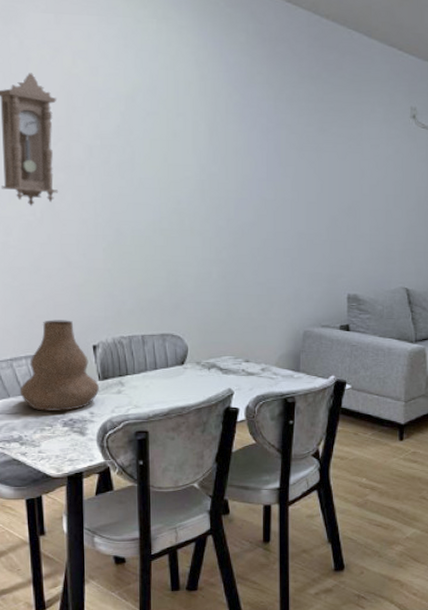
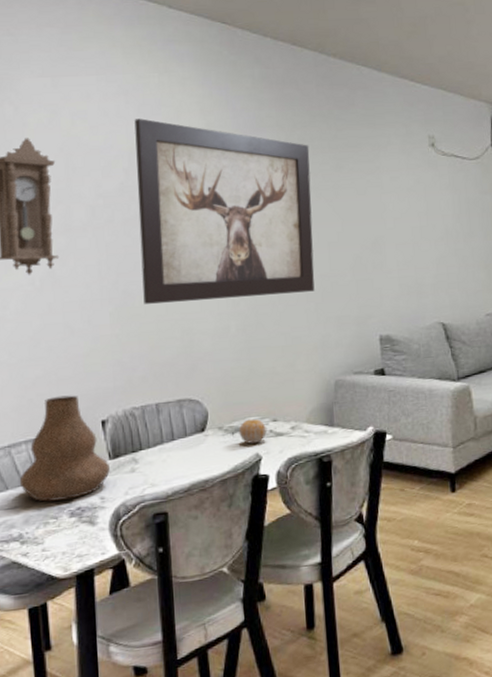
wall art: none [132,63,296,247] -> present [134,118,315,304]
fruit: none [214,357,239,379] -> present [238,419,267,444]

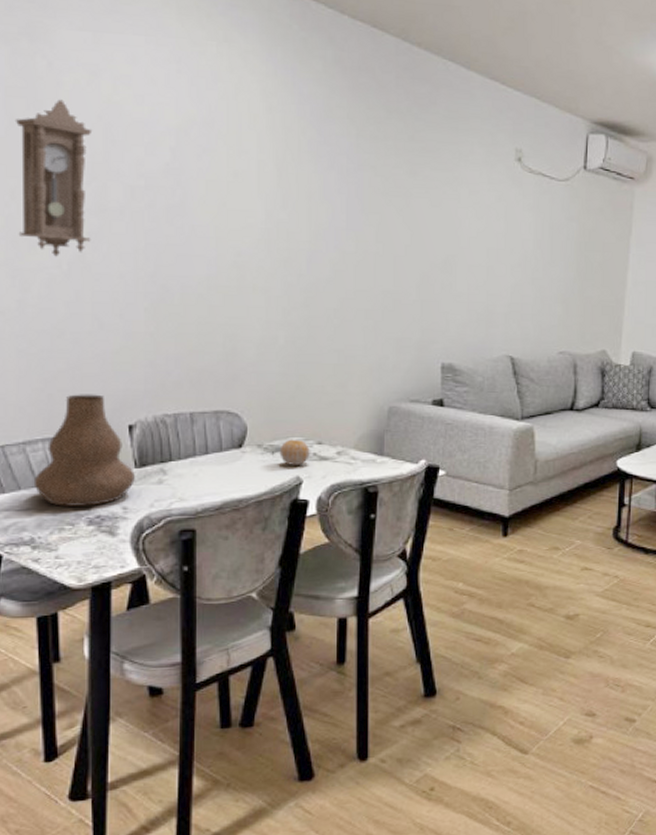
wall art: present [134,118,315,304] -> none [184,92,382,308]

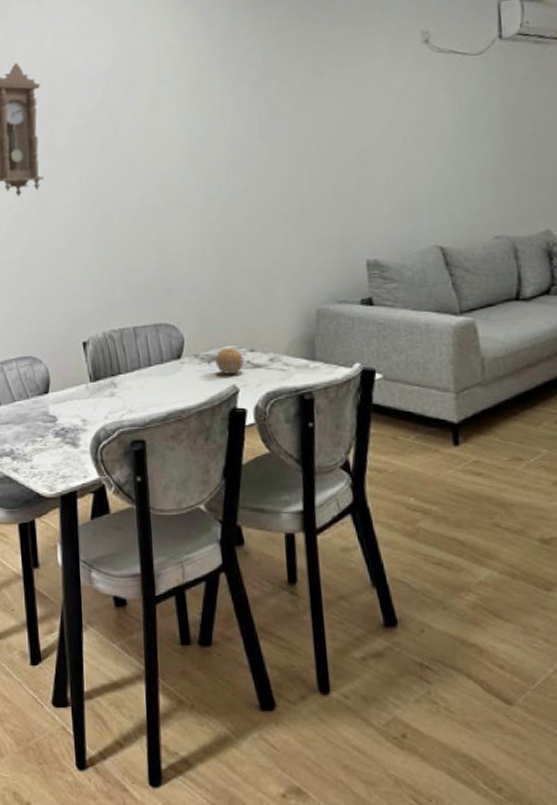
vase: present [33,394,135,506] -> none [10,315,91,420]

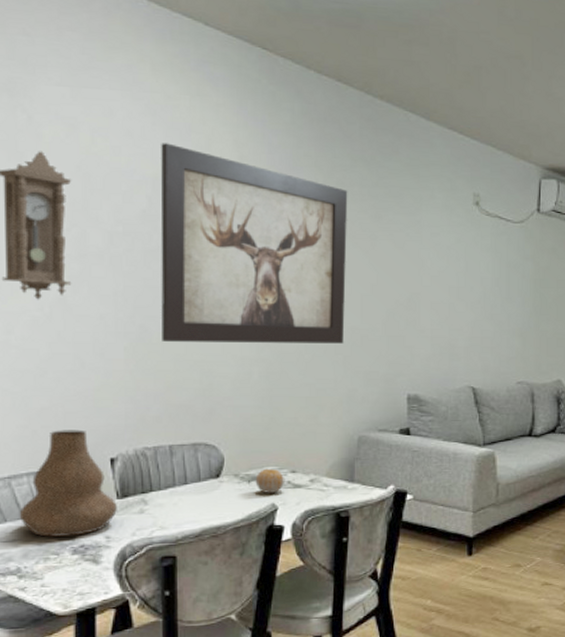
vase: none [10,315,91,420] -> present [19,429,117,537]
wall art: none [112,36,294,225] -> present [160,143,348,344]

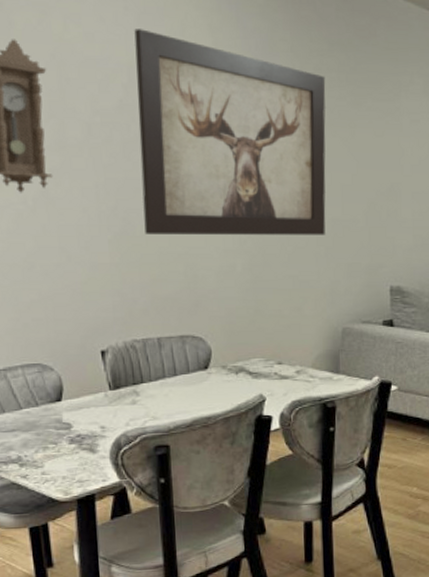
vase: present [19,429,117,537] -> none [16,322,110,427]
fruit: present [255,468,284,493] -> none [243,360,271,384]

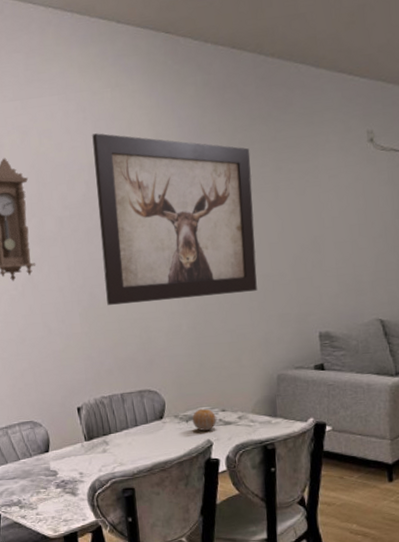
fruit: none [243,360,271,384] -> present [192,409,216,431]

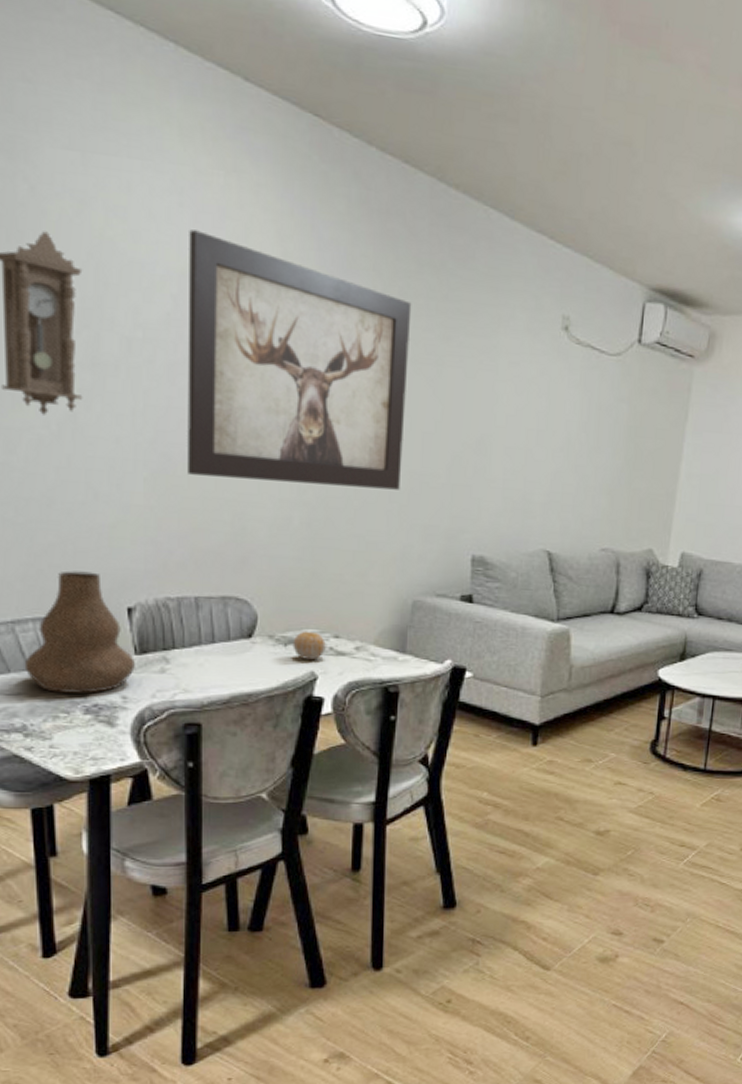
vase: none [15,385,86,475] -> present [24,570,135,694]

